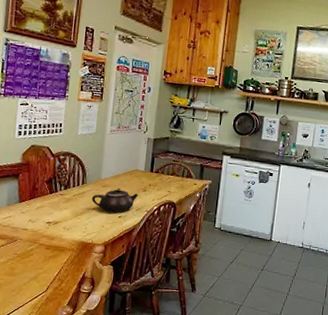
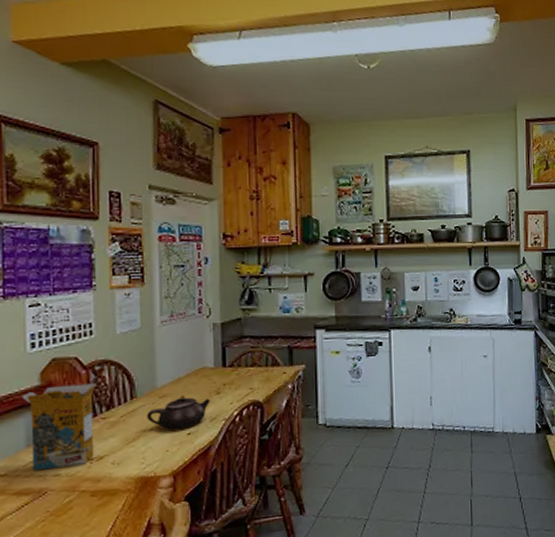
cereal box: none [8,165,60,225] -> present [21,383,96,471]

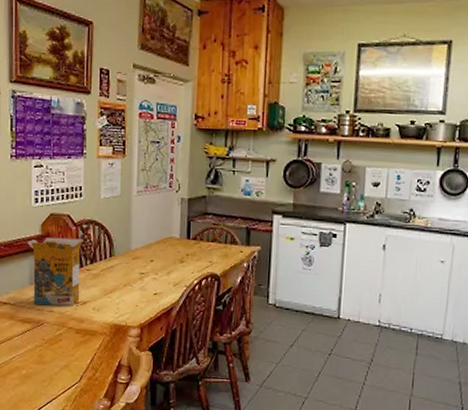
teapot: present [146,397,210,430] -> none [121,261,174,289]

